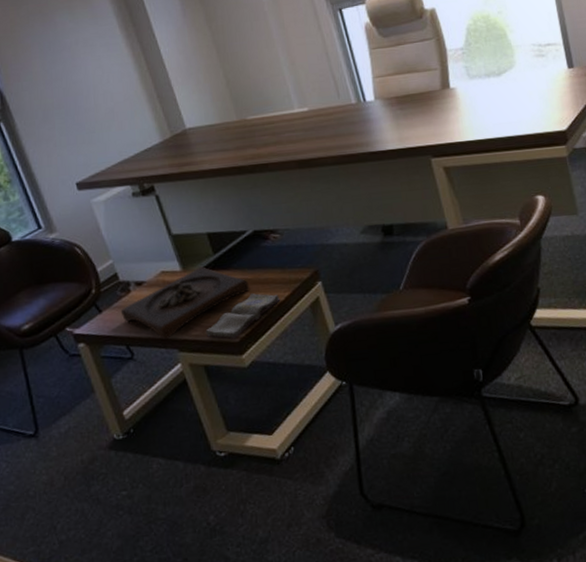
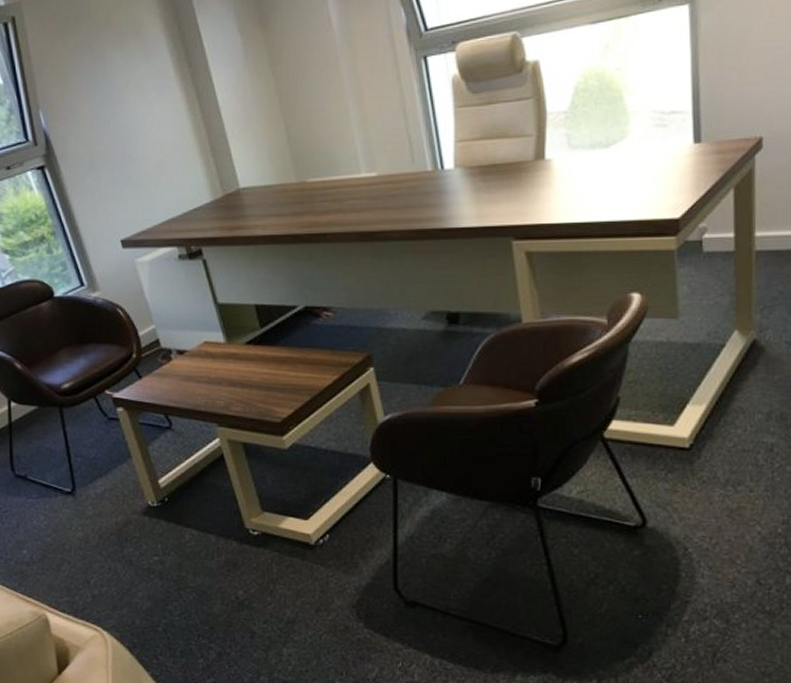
wooden tray: present [120,267,250,340] -> none [160,340,297,413]
diary: present [205,293,281,340] -> none [246,374,328,420]

